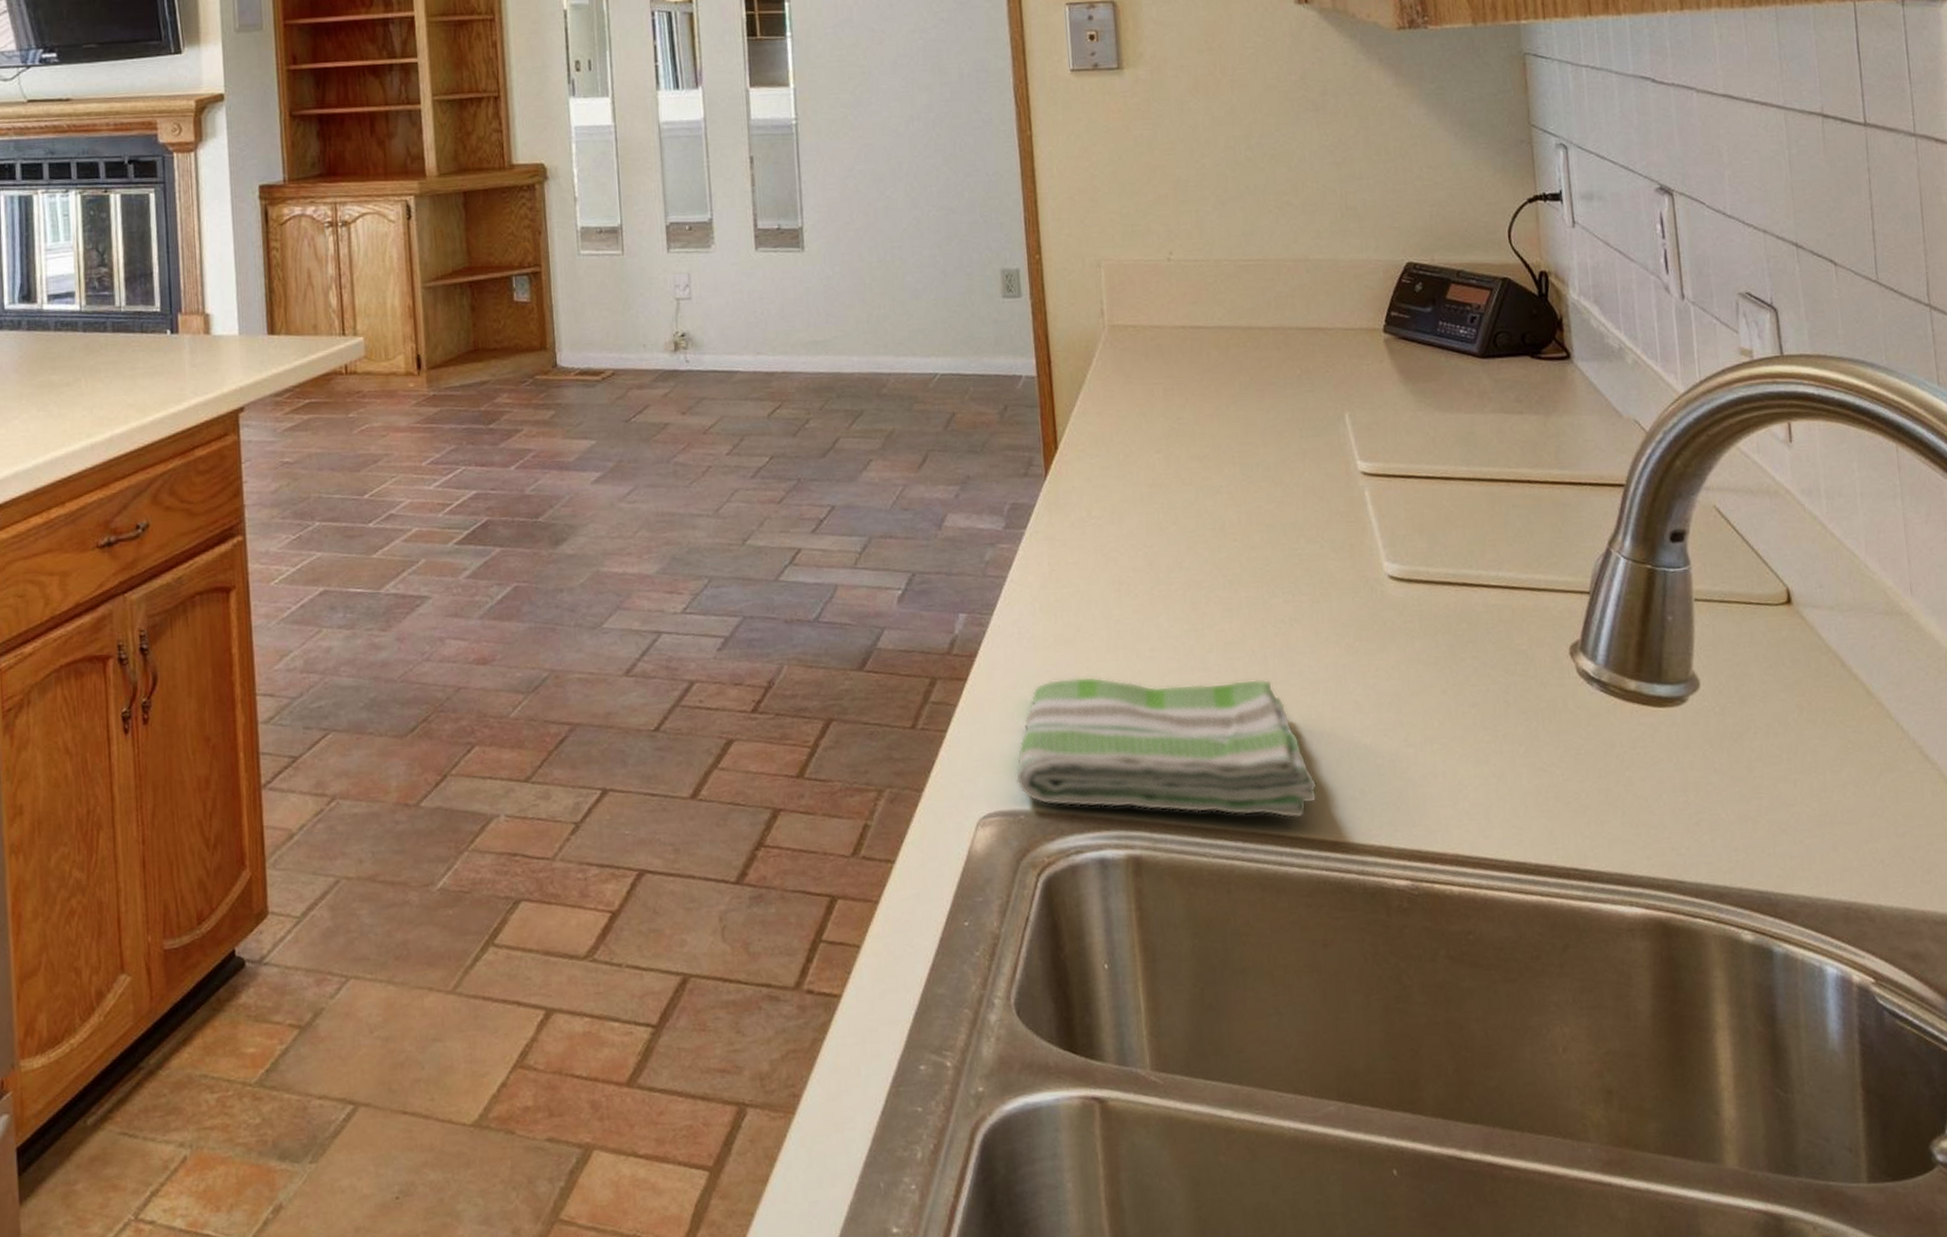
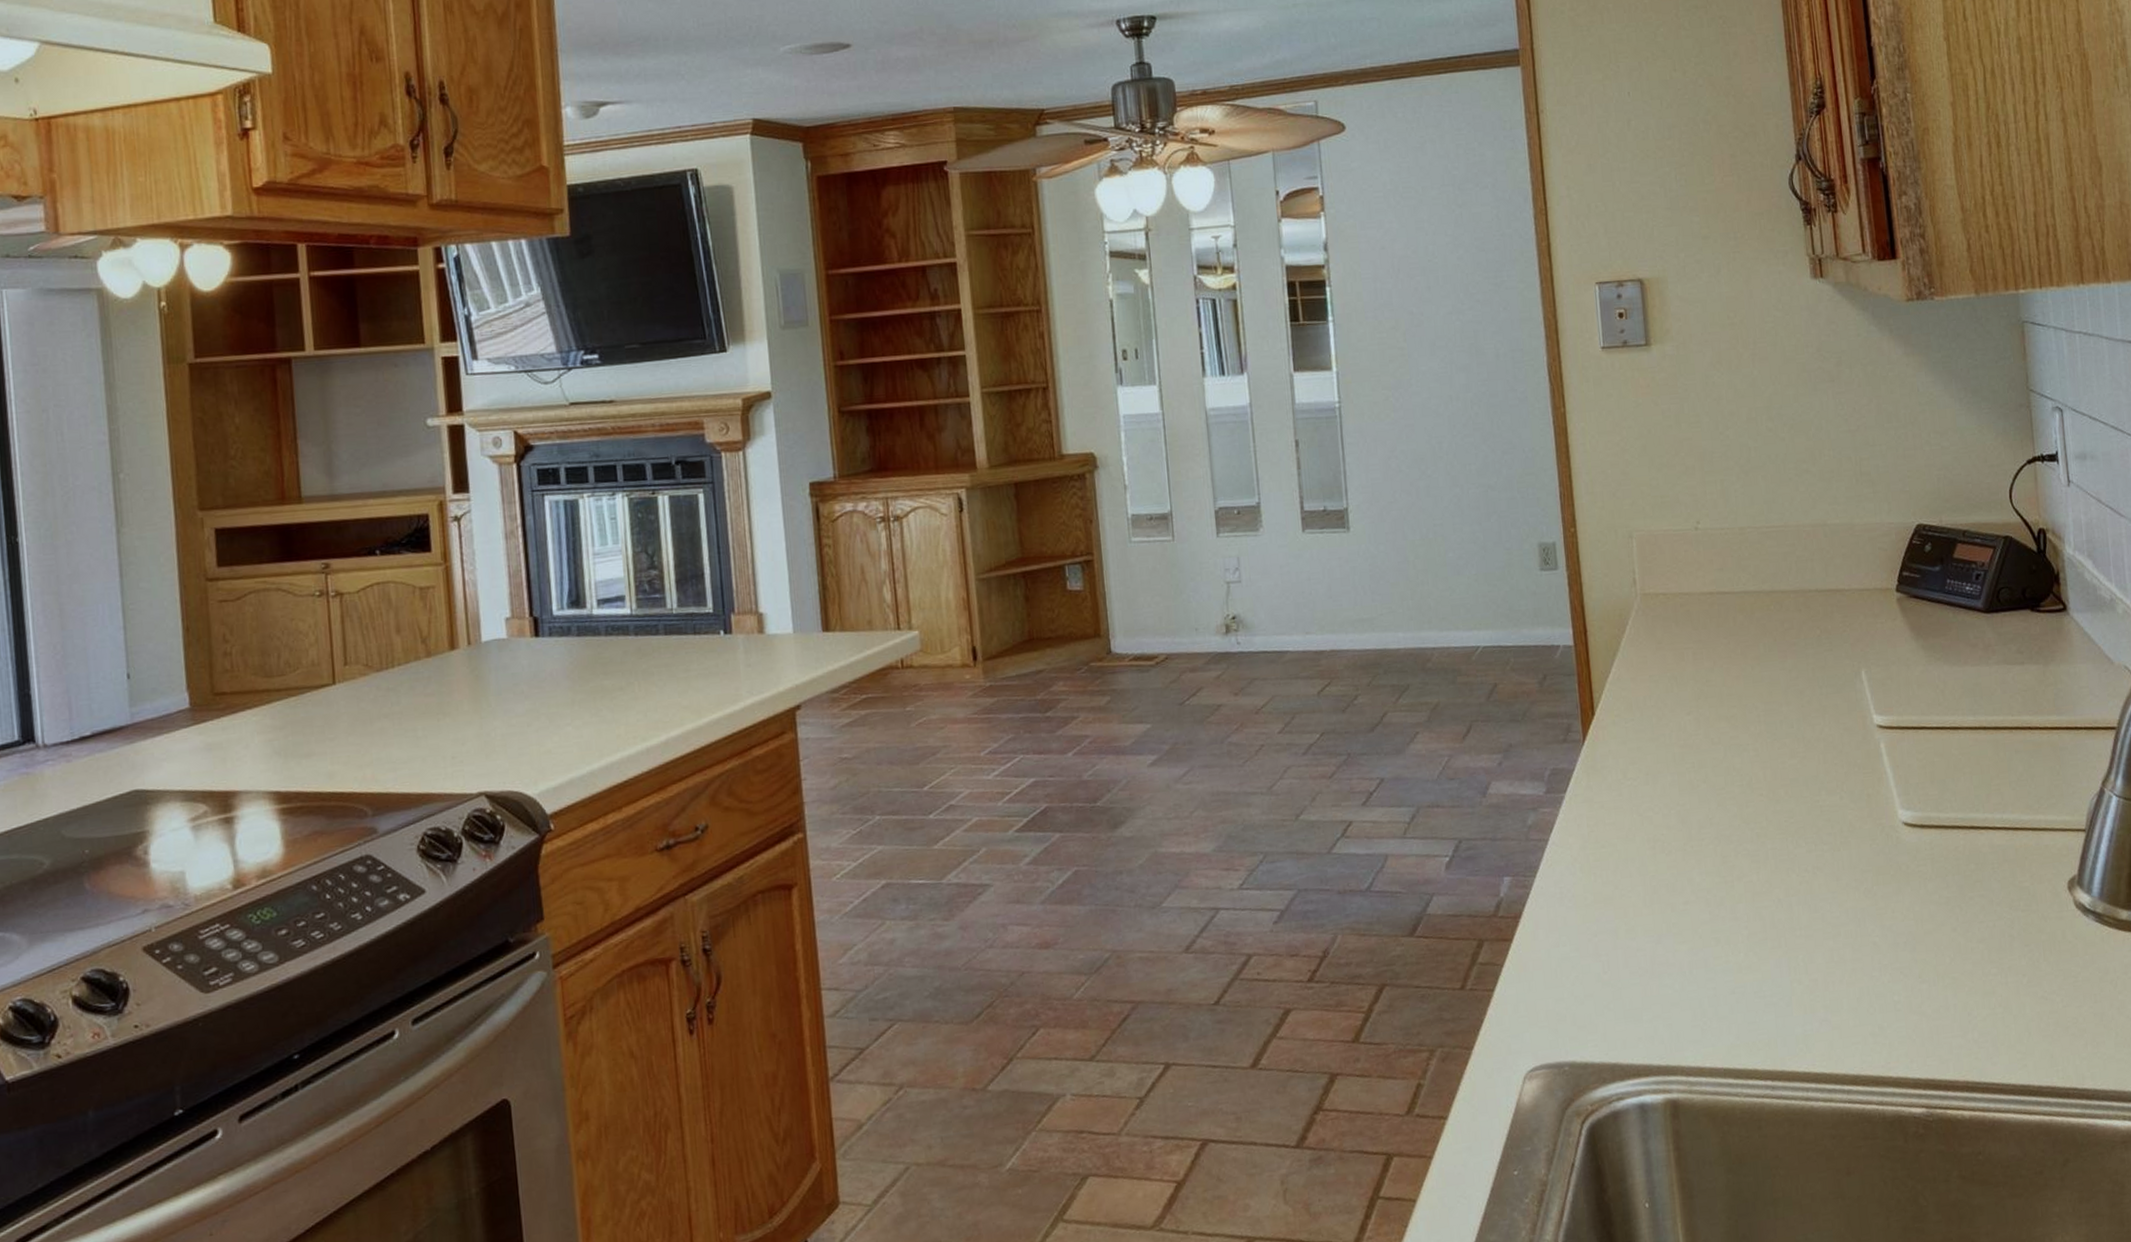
dish towel: present [1016,676,1318,819] -> none [1560,926,1840,1056]

